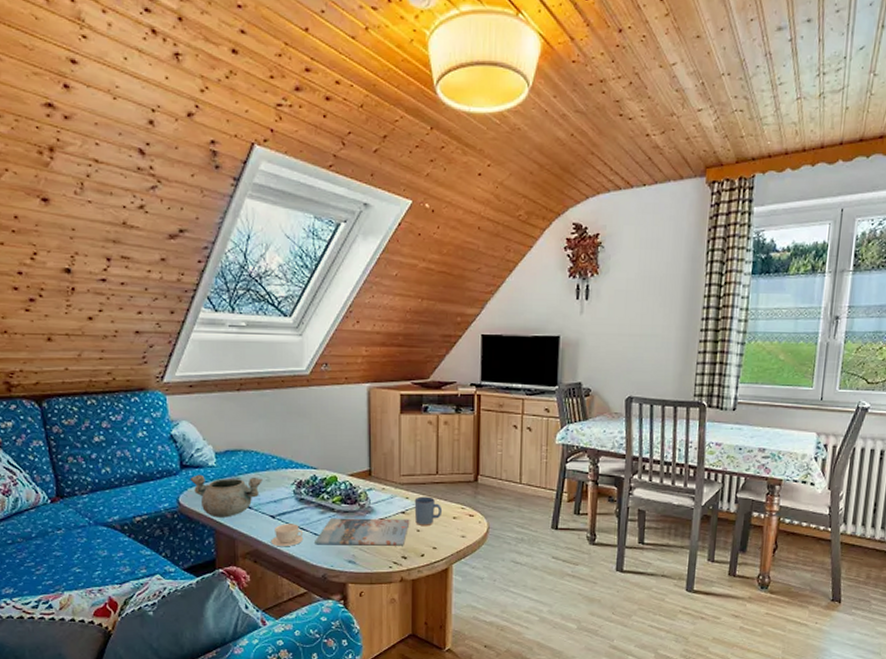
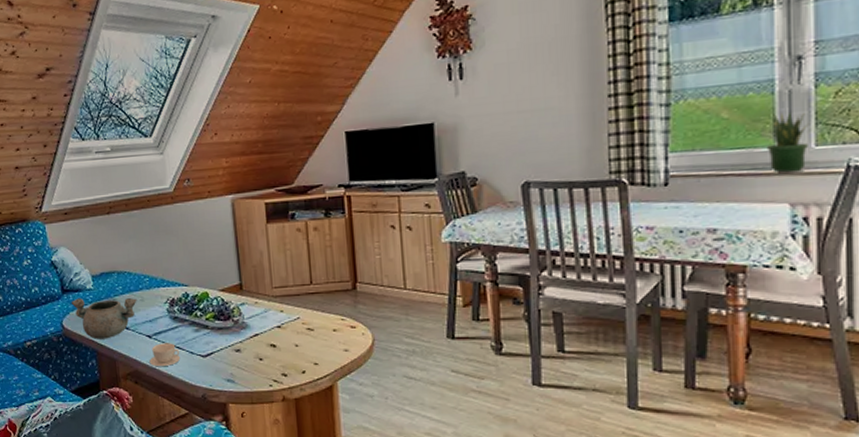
magazine: present [315,518,410,546] -> none [191,333,287,364]
mug: present [414,496,443,525] -> none [289,308,321,340]
planter: none [806,359,837,409] -> present [766,112,809,172]

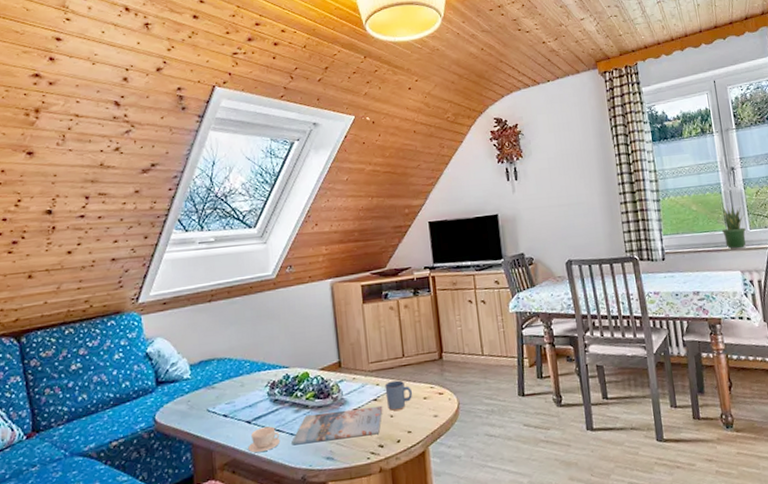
decorative bowl: present [71,298,137,339] -> none [165,384,237,431]
magazine: none [191,333,287,364] -> present [291,405,383,446]
mug: none [289,308,321,340] -> present [385,380,413,411]

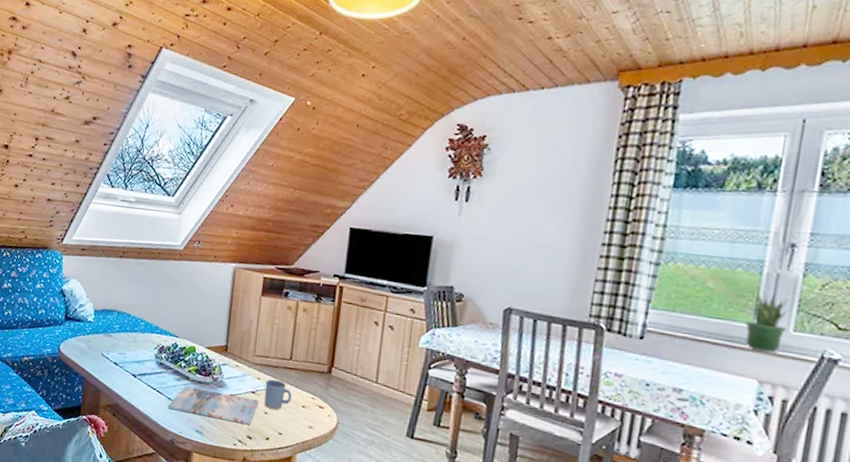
teacup: present [248,426,281,453] -> none [130,383,159,406]

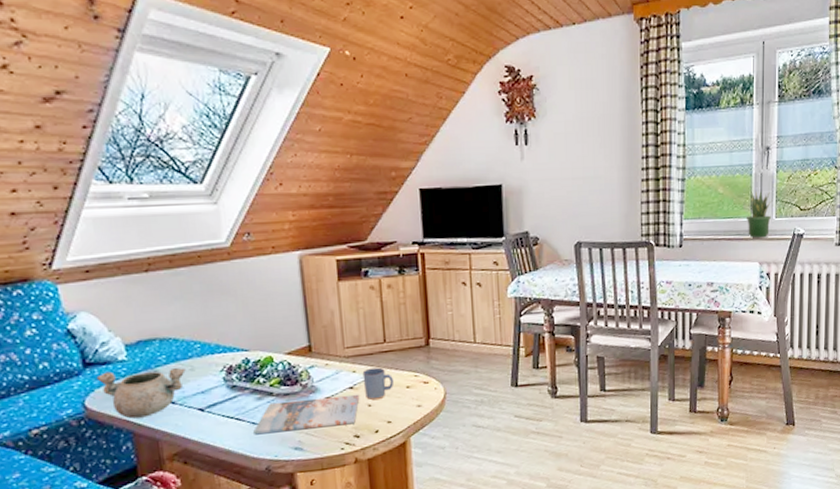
decorative bowl: none [71,327,130,370] -> present [96,368,186,419]

